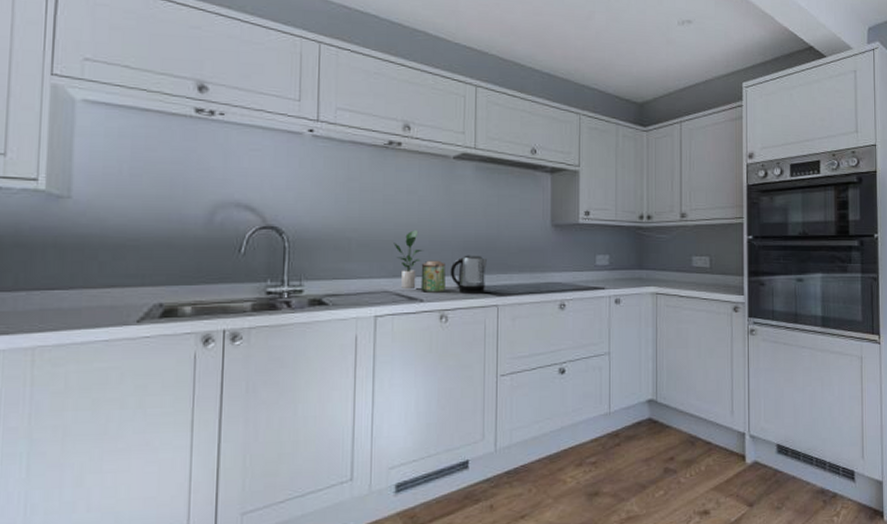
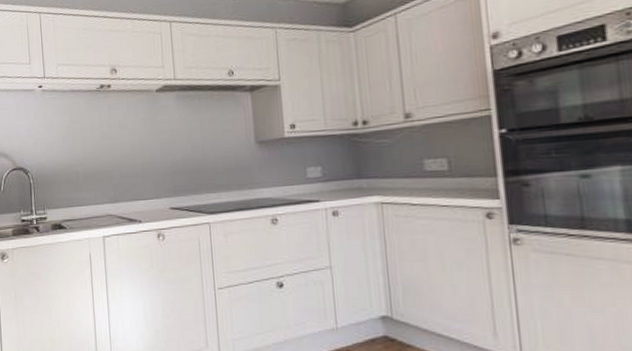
potted plant: present [393,230,424,290] -> none [112,160,138,213]
canister: present [420,260,447,292] -> none [137,185,161,214]
kettle: present [450,255,487,294] -> none [162,177,196,214]

